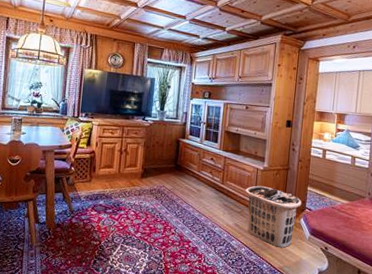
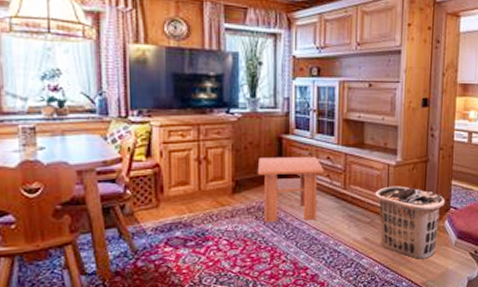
coffee table: none [160,154,208,206] -> present [257,156,324,223]

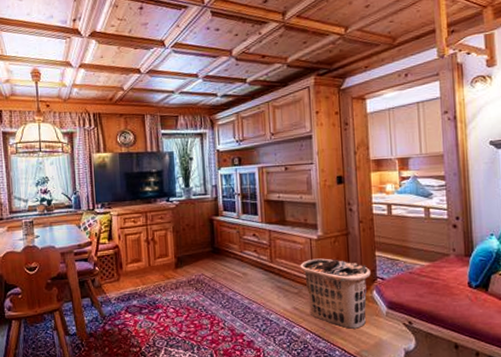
coffee table: present [257,156,324,223] -> none [194,234,252,294]

